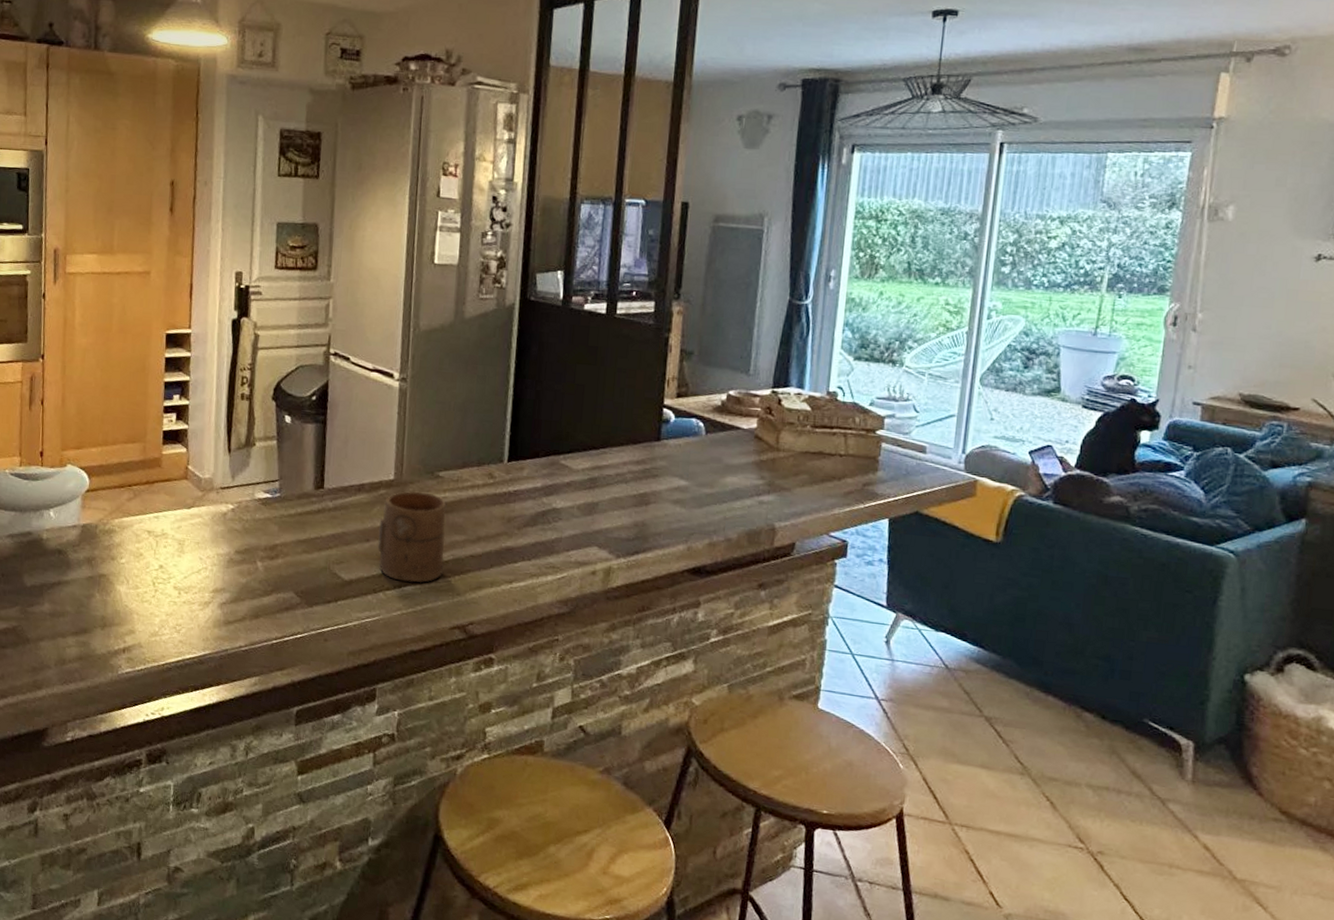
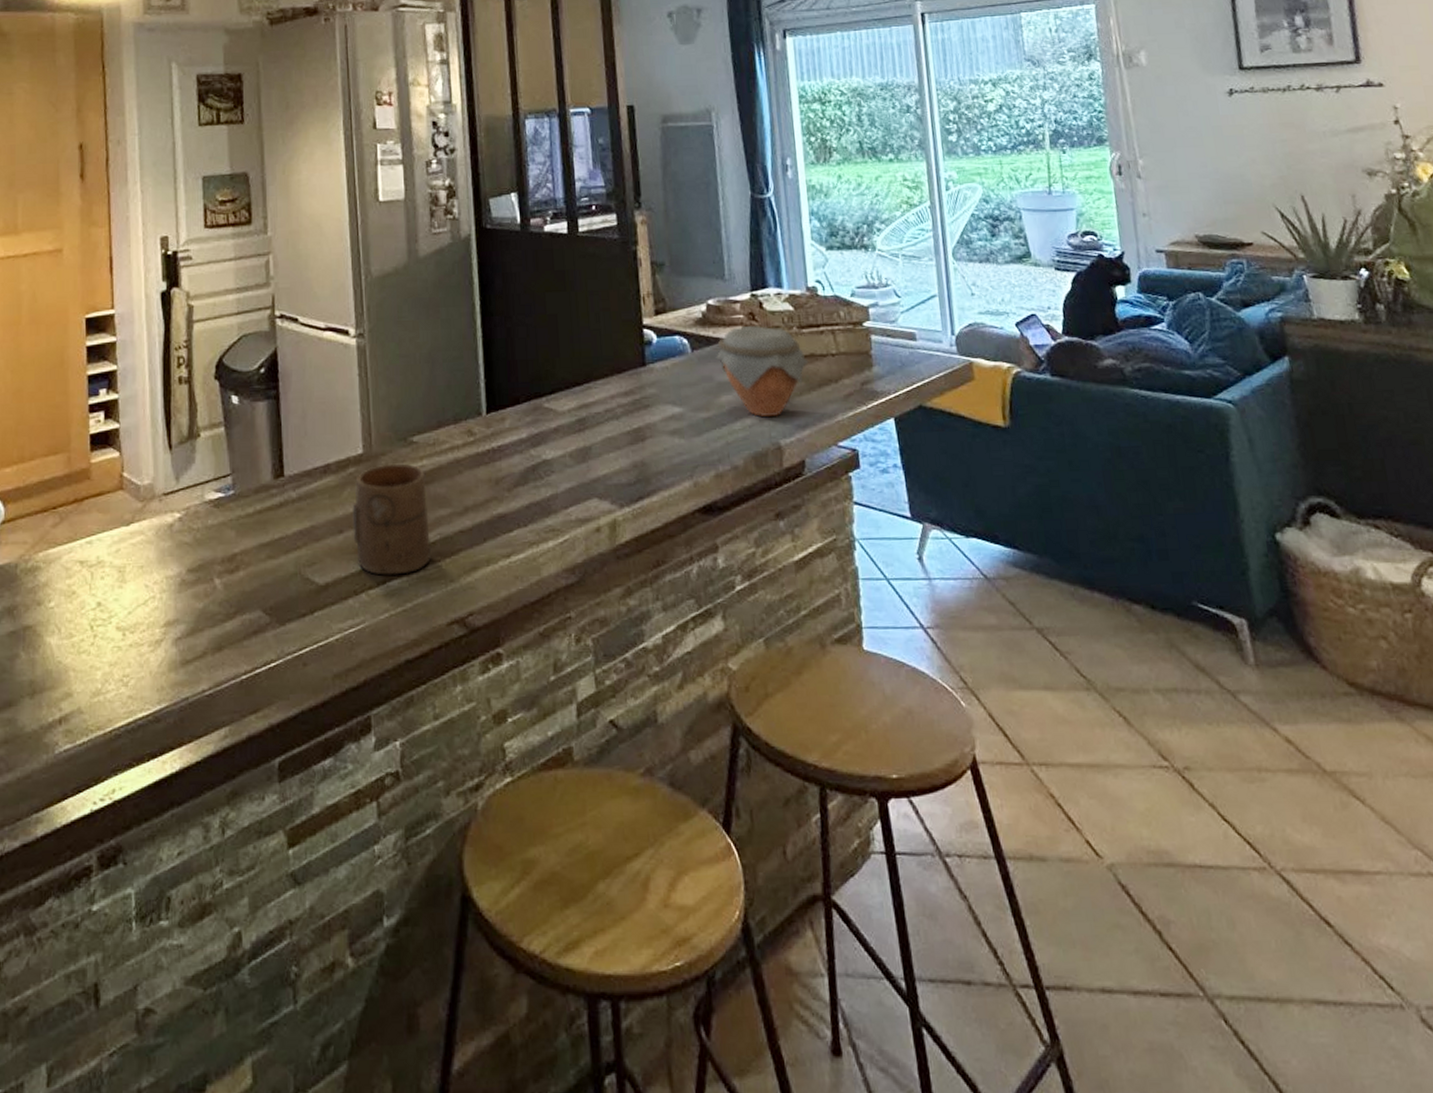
jar: none [728,417,816,502] -> present [716,325,809,418]

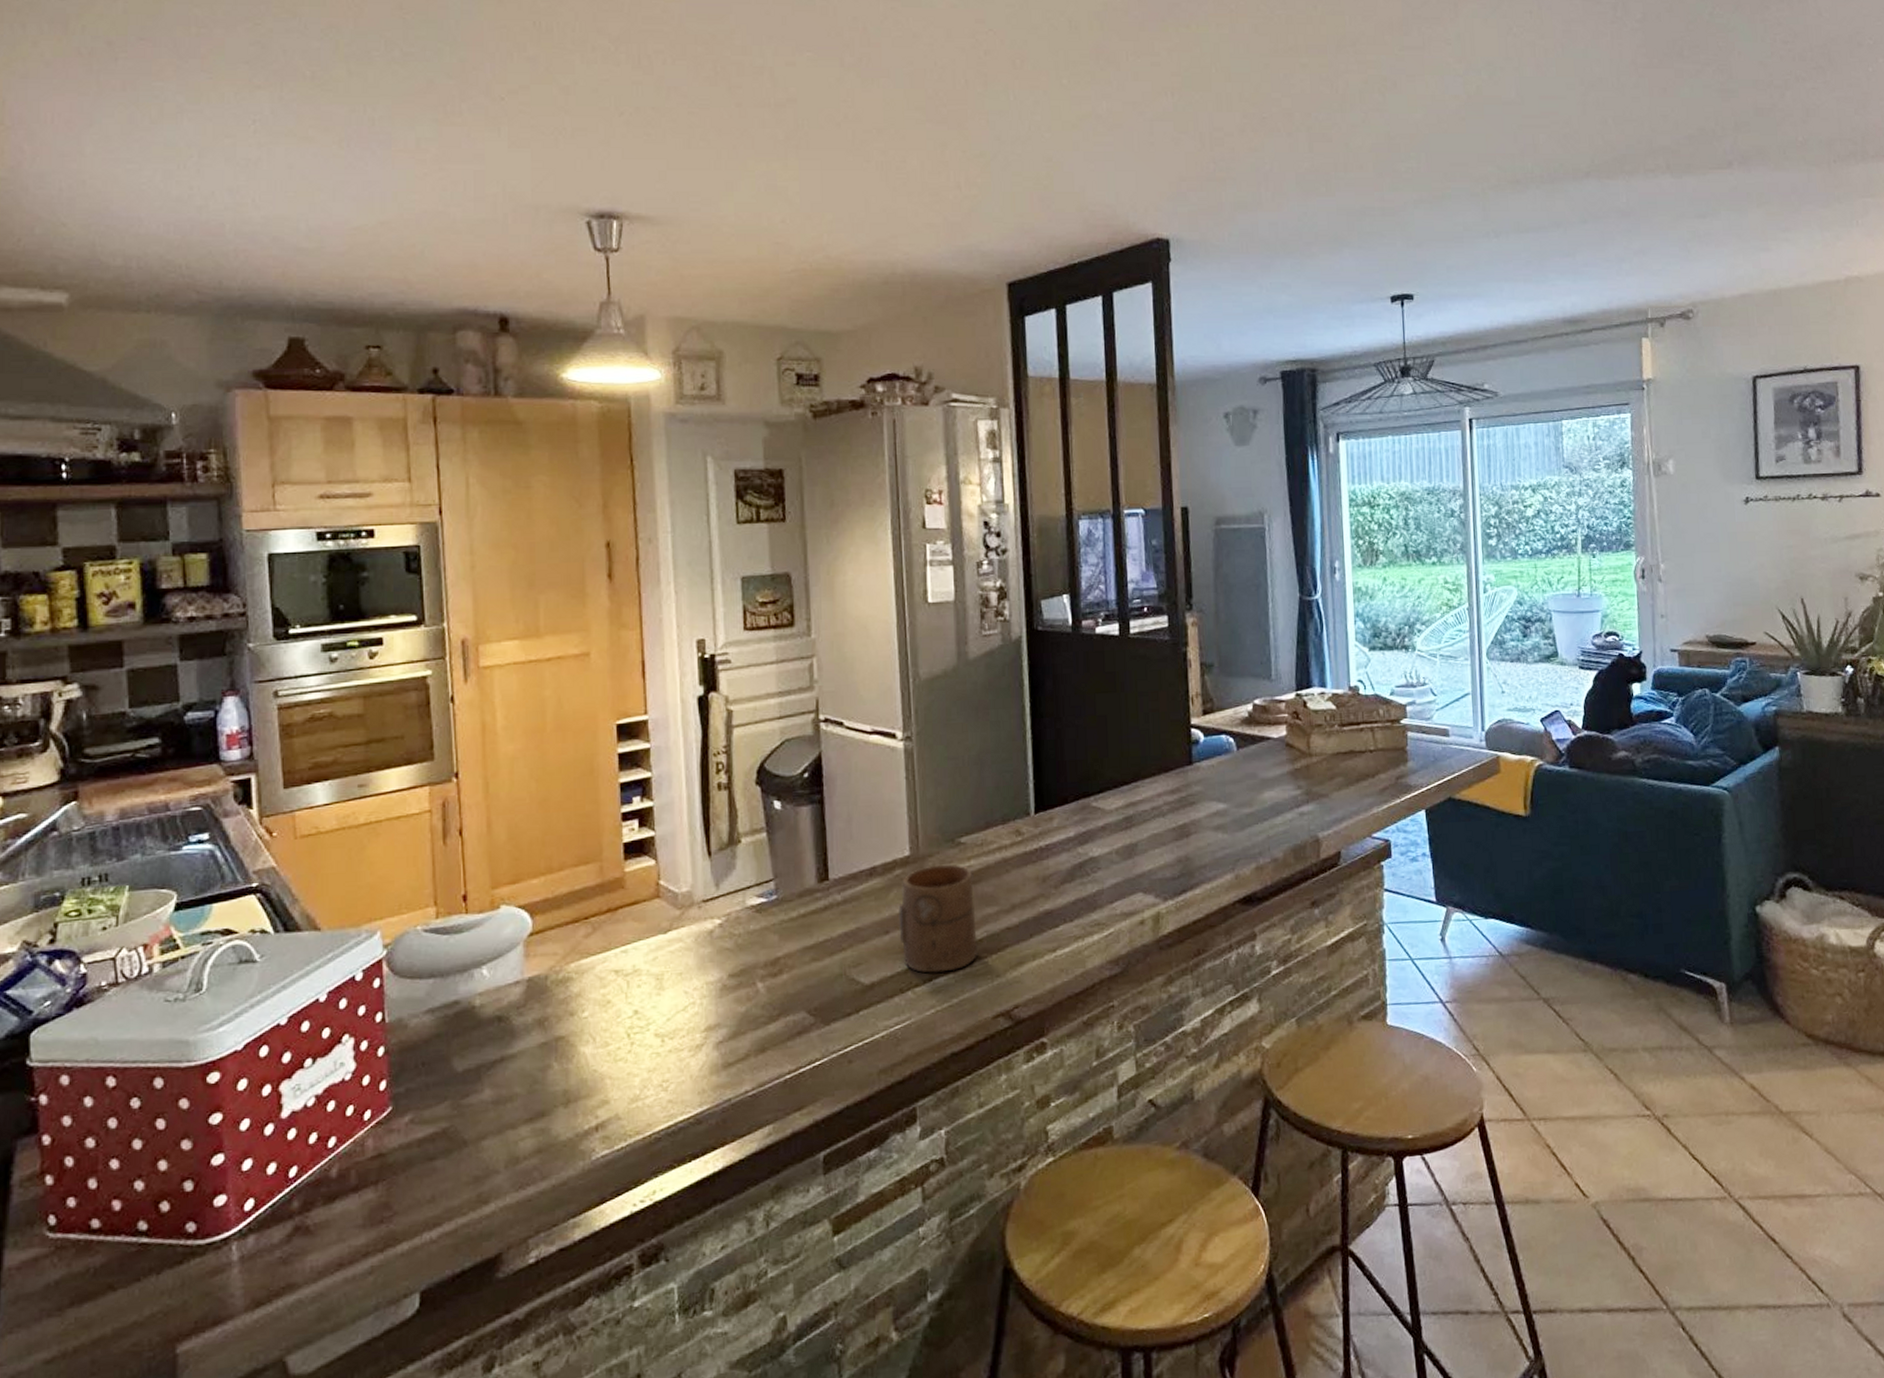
jar: present [716,325,809,418] -> none [1260,723,1348,812]

